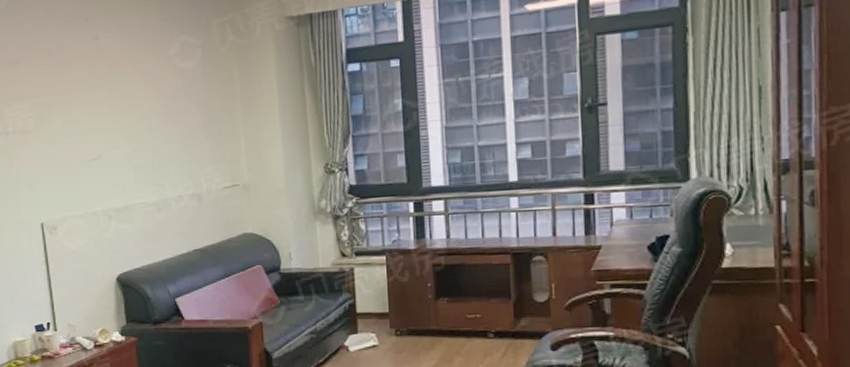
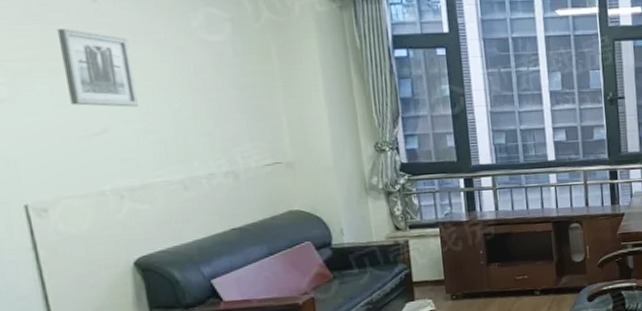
wall art: none [69,65,125,134] -> present [57,29,138,107]

